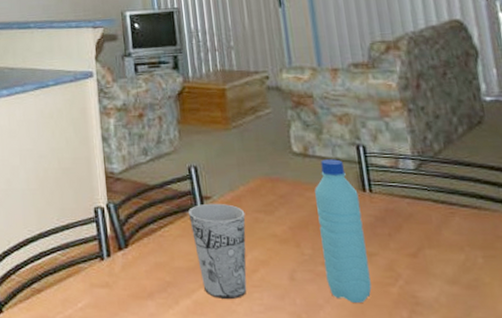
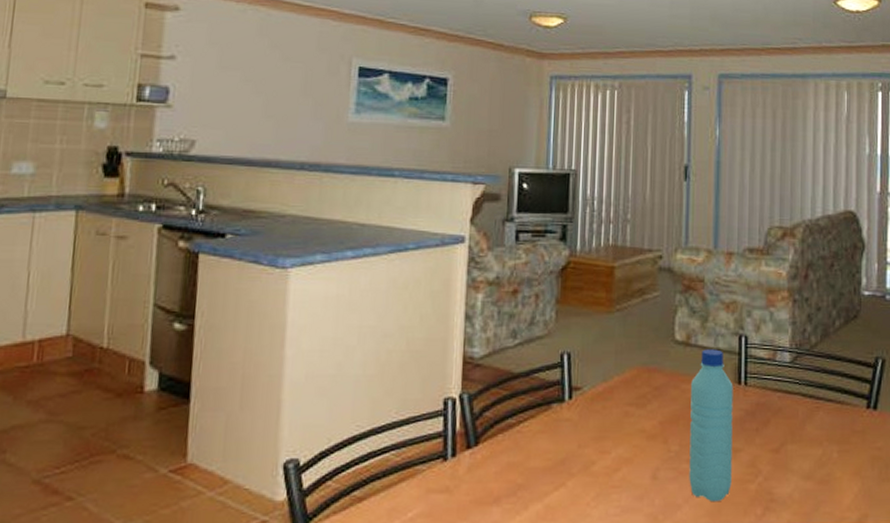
cup: present [189,203,247,300] -> none [554,394,616,503]

